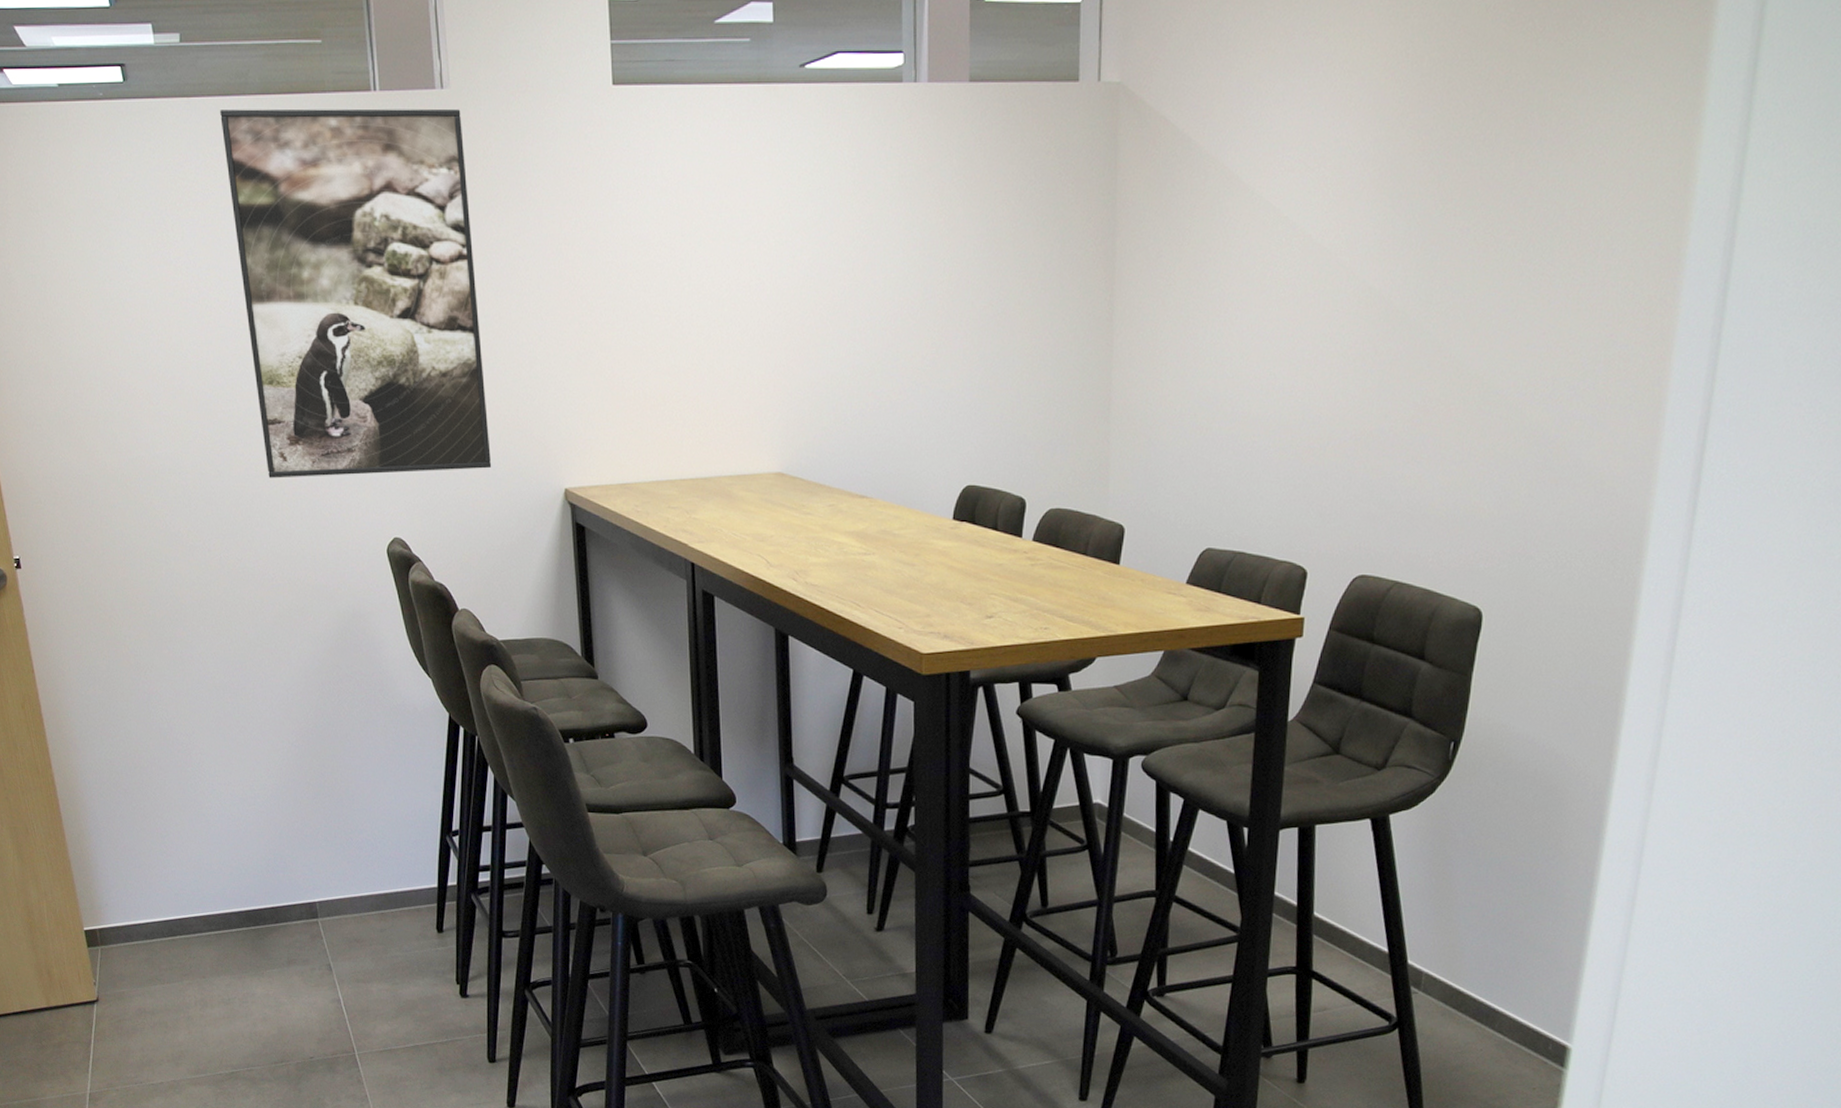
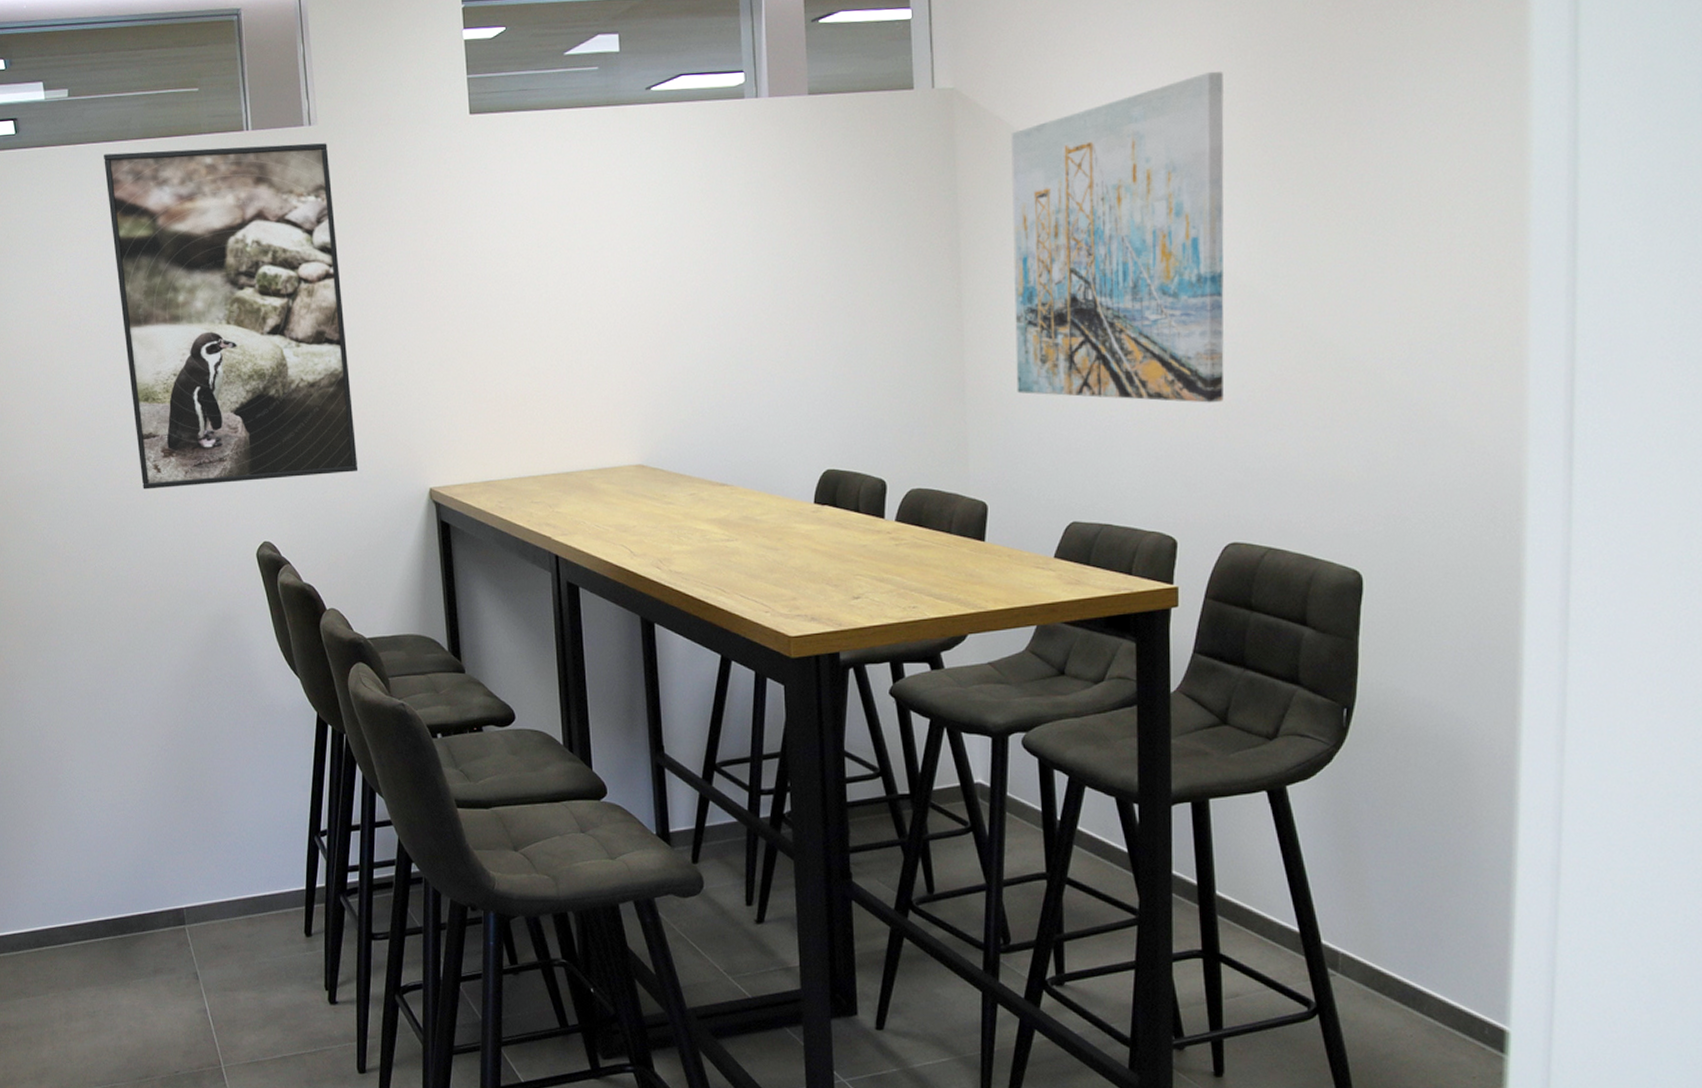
wall art: none [1162,77,1397,432] -> present [1011,71,1224,403]

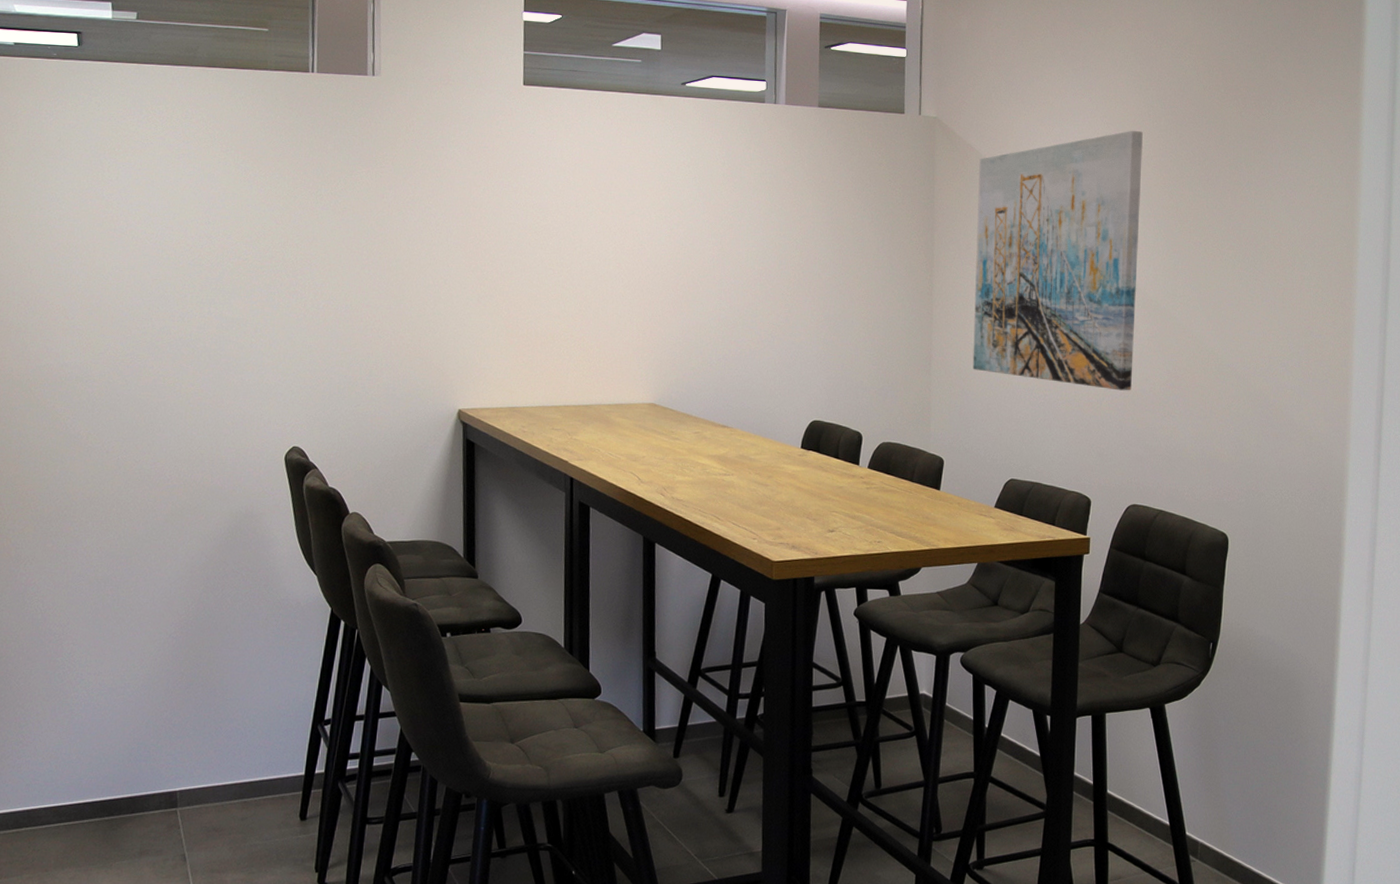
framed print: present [104,143,359,490] -> none [166,76,392,390]

